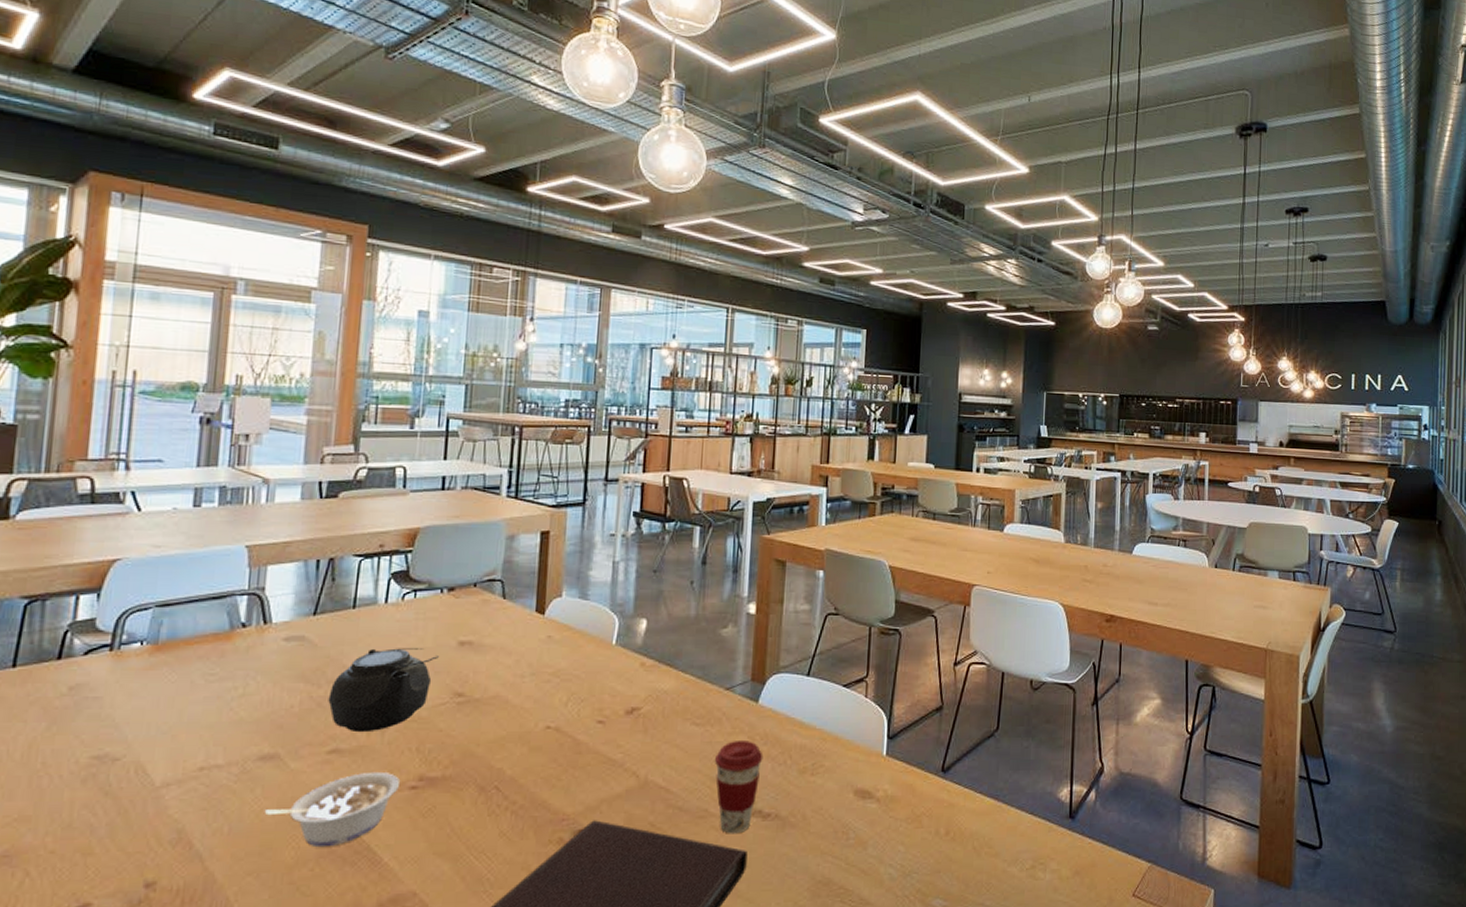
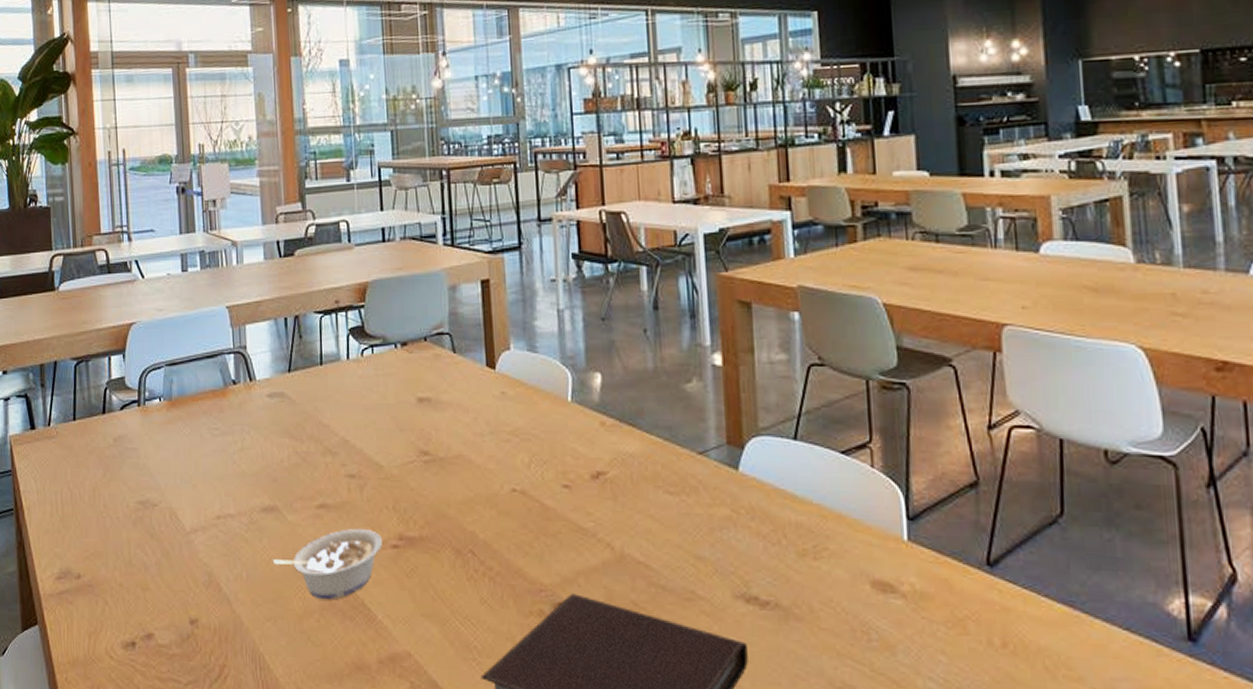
teapot: present [328,648,439,733] -> none [311,405,401,489]
coffee cup: present [714,739,763,834] -> none [695,512,753,622]

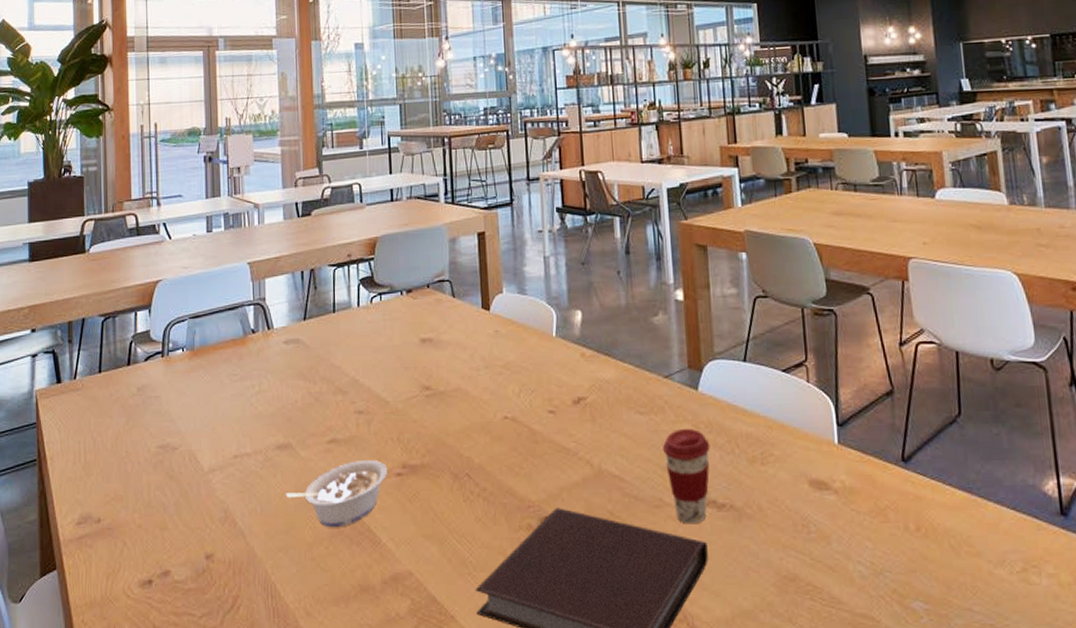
coffee cup: none [695,512,753,622] -> present [662,428,711,524]

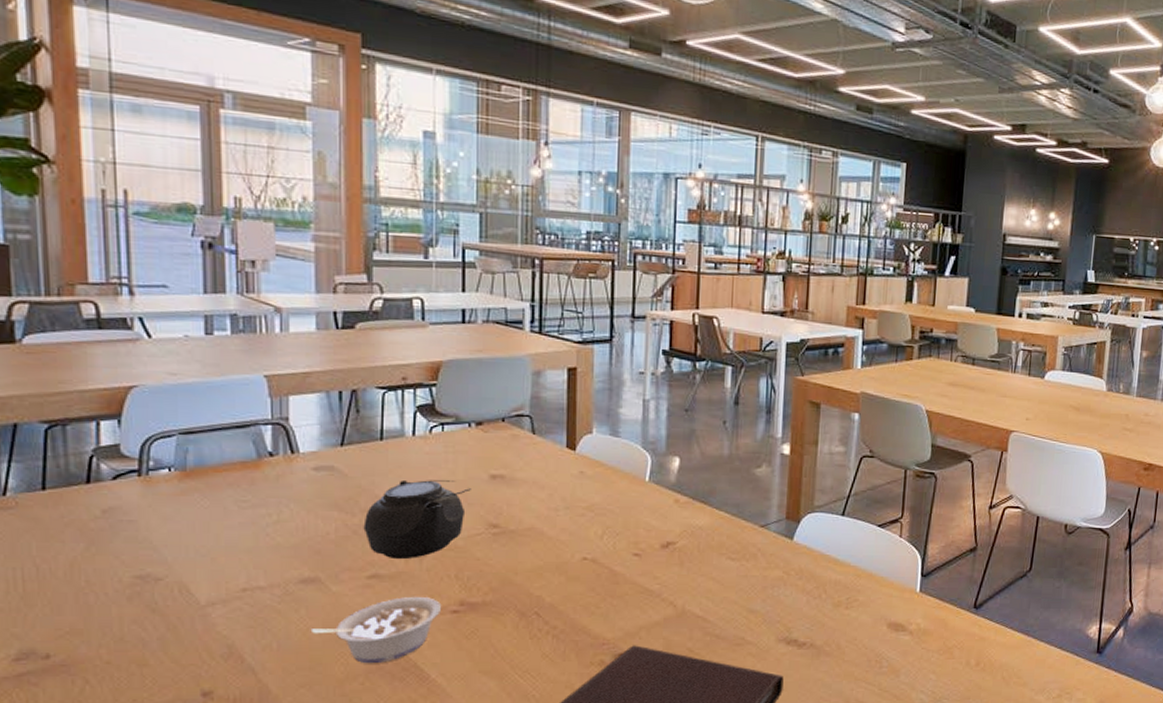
teapot: none [323,346,406,424] -> present [363,480,471,560]
coffee cup: present [662,428,711,524] -> none [750,574,799,660]

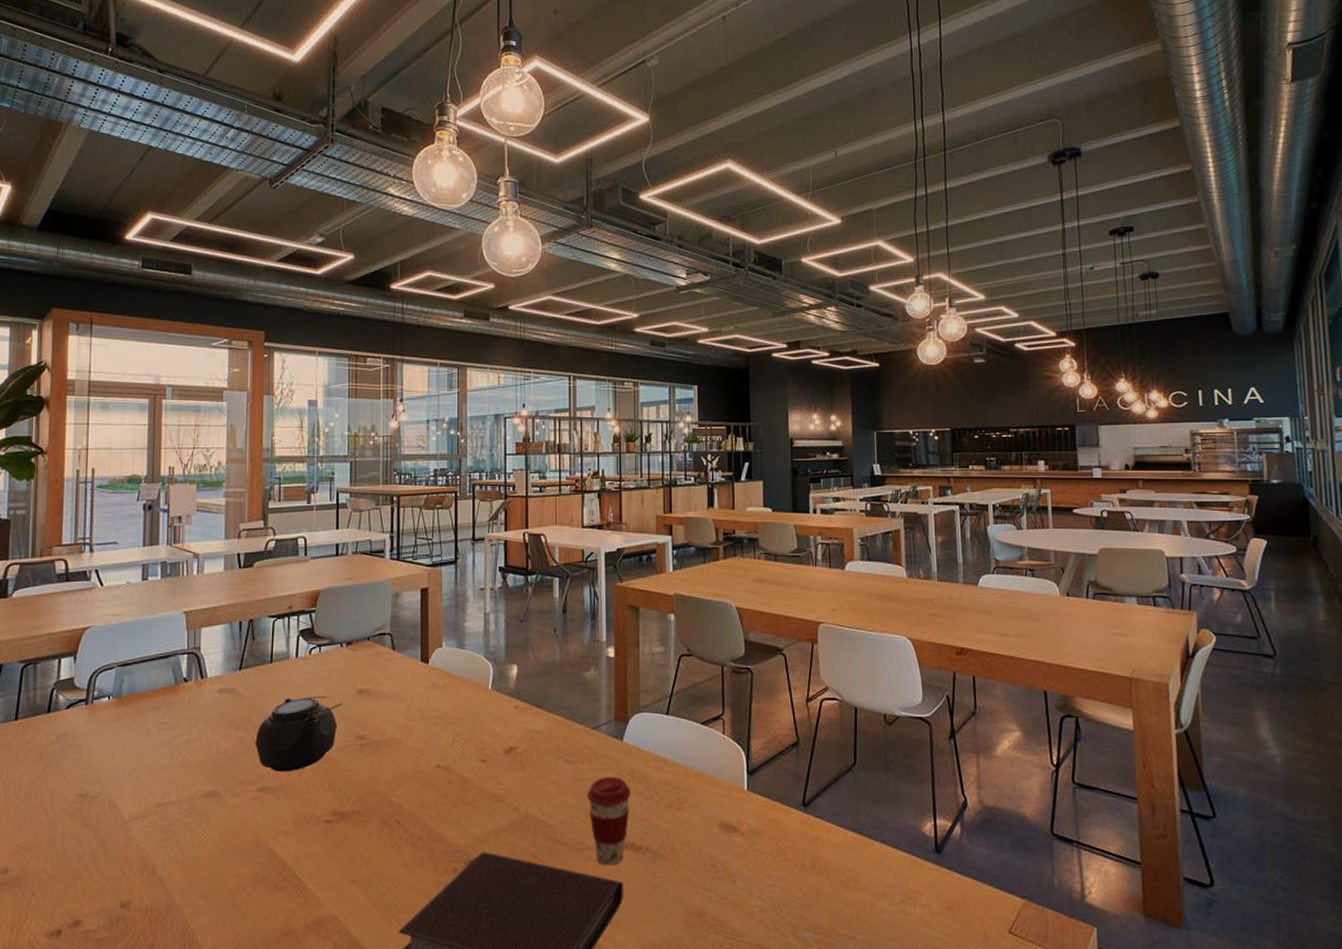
legume: present [310,597,442,664] -> none [209,808,318,875]
coffee cup: none [750,574,799,660] -> present [586,776,631,866]

